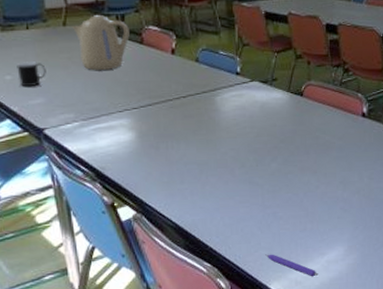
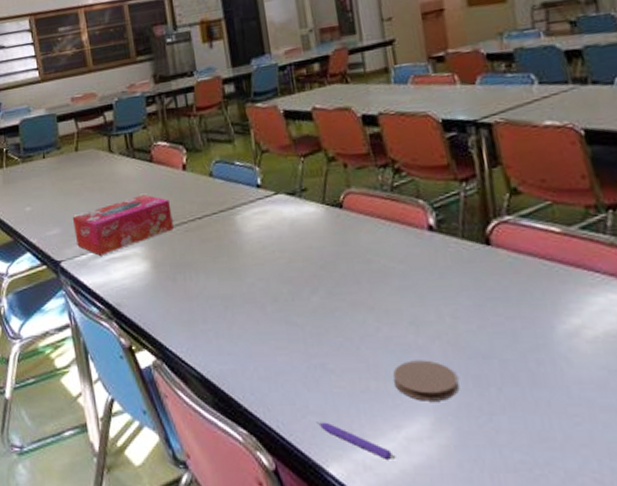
cup: present [17,62,46,87] -> none [35,190,62,218]
tissue box: none [58,73,160,125] -> present [72,194,174,256]
kettle: present [71,14,130,71] -> none [83,135,139,196]
coaster: none [324,208,367,236] -> present [393,360,460,401]

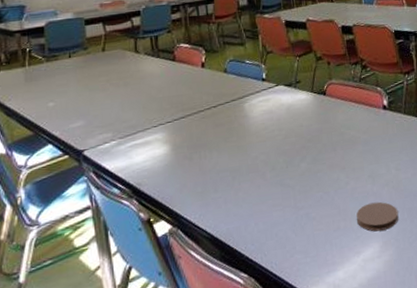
tissue box: present [72,194,174,256] -> none [97,88,192,143]
pen: present [316,422,395,461] -> none [301,257,355,279]

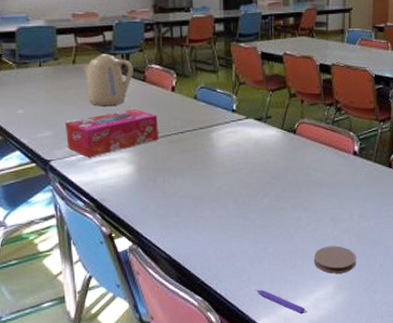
tissue box: none [97,88,192,143] -> present [65,109,158,158]
kettle: none [110,38,163,90] -> present [80,53,133,107]
pen: none [301,257,355,279] -> present [255,289,306,315]

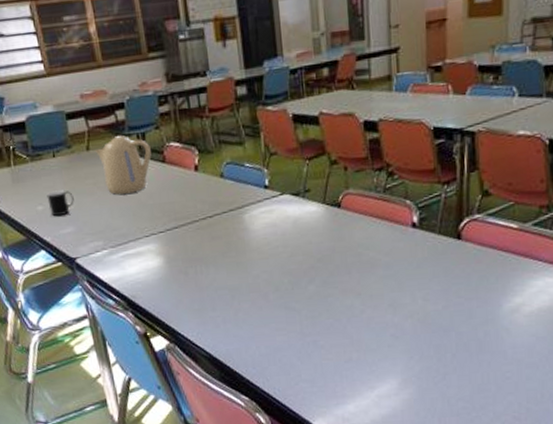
cup: none [28,97,55,121] -> present [47,190,74,217]
tissue box: present [65,109,158,158] -> none [86,194,186,252]
pen: present [255,289,306,315] -> none [307,387,367,414]
coaster: present [314,245,356,274] -> none [372,334,423,367]

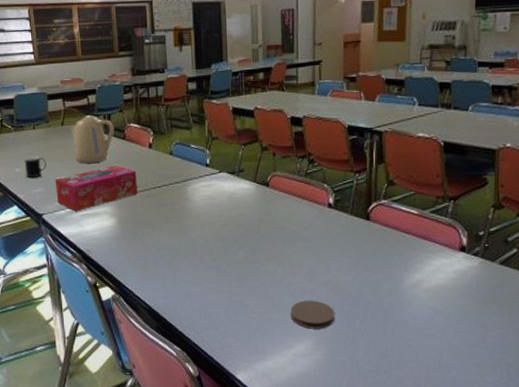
tissue box: none [86,194,186,252] -> present [55,165,138,212]
coaster: none [372,334,423,367] -> present [291,300,335,329]

